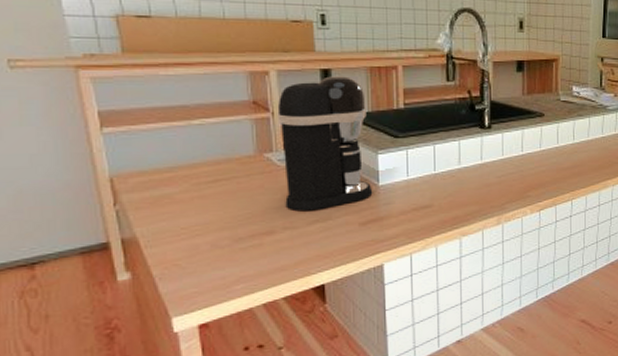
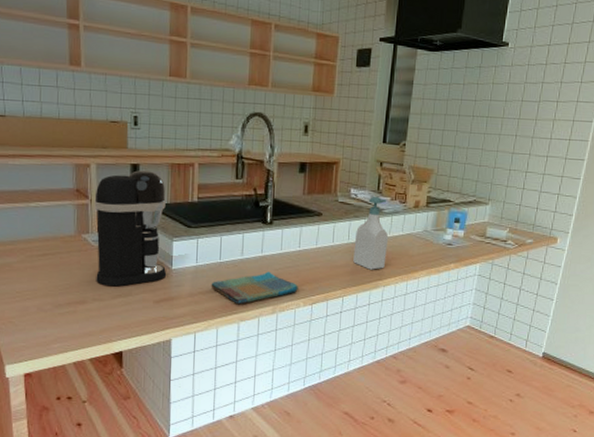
dish towel: none [426,180,524,219] -> present [211,271,298,305]
soap bottle: none [580,94,615,170] -> present [353,197,389,270]

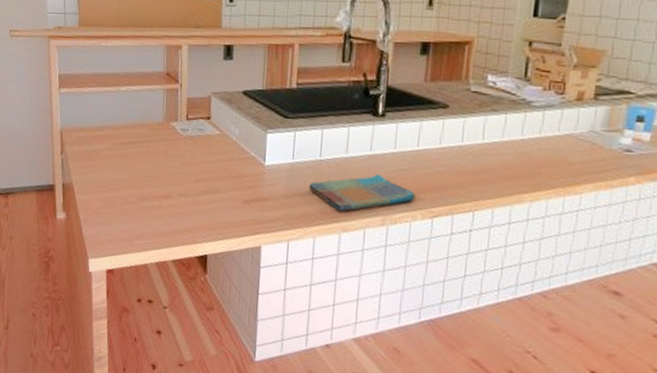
coffee maker: present [94,170,167,287] -> none [182,52,261,182]
soap bottle: present [353,197,389,270] -> none [489,85,539,180]

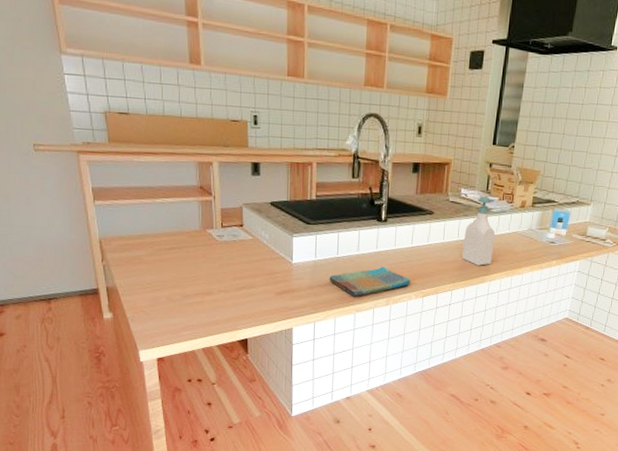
soap bottle: none [489,85,539,180] -> present [462,197,496,266]

